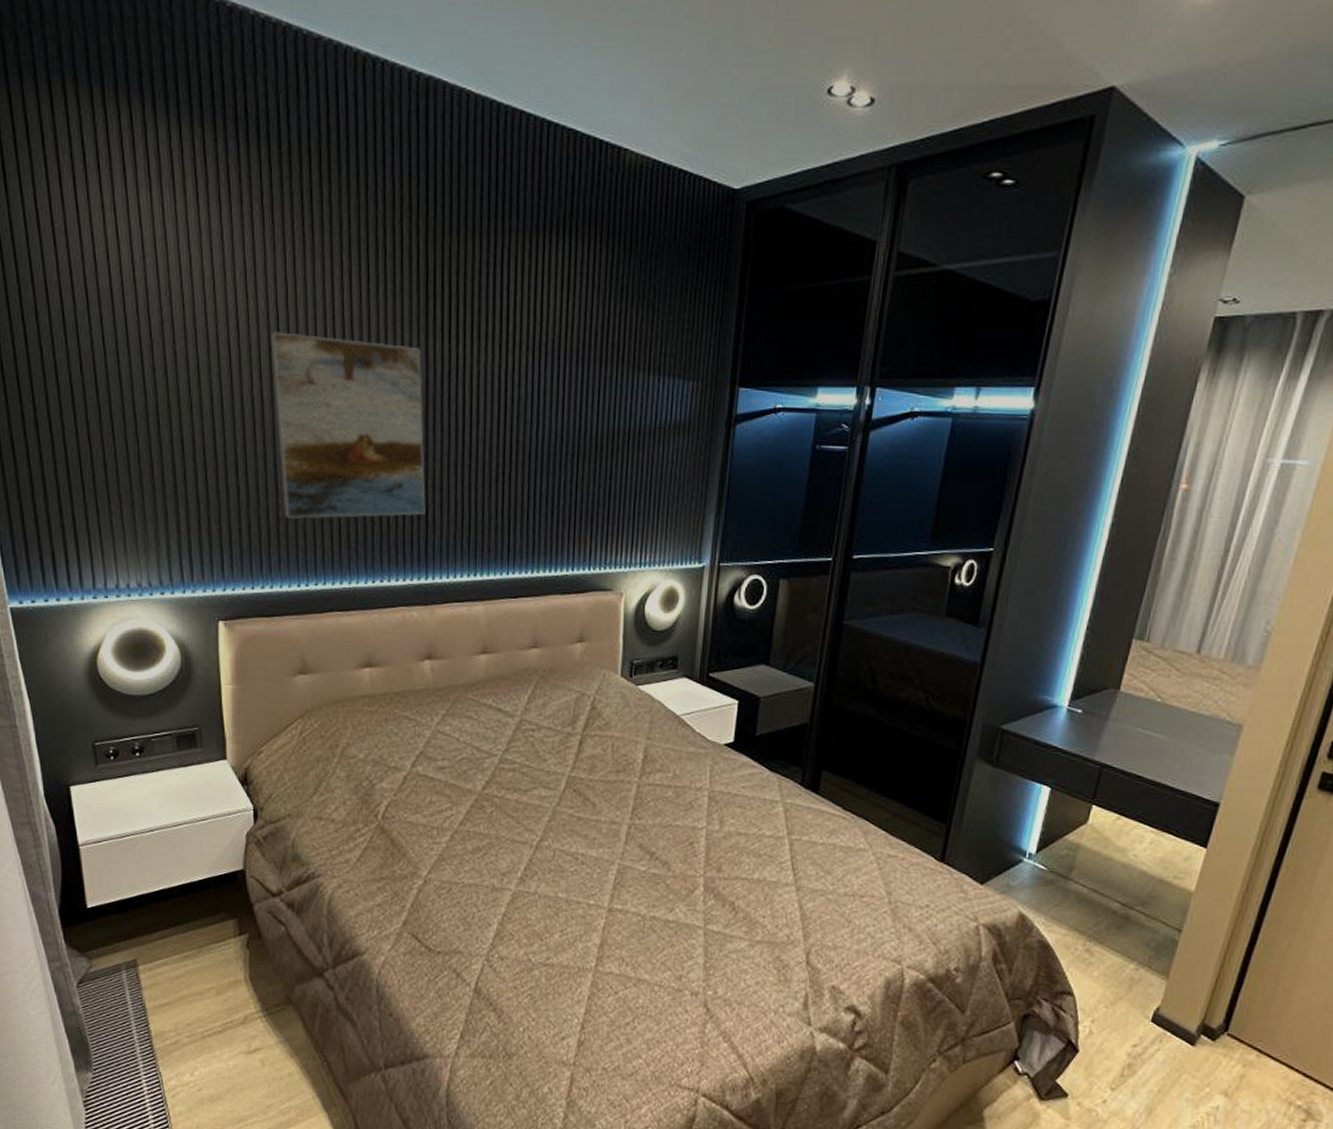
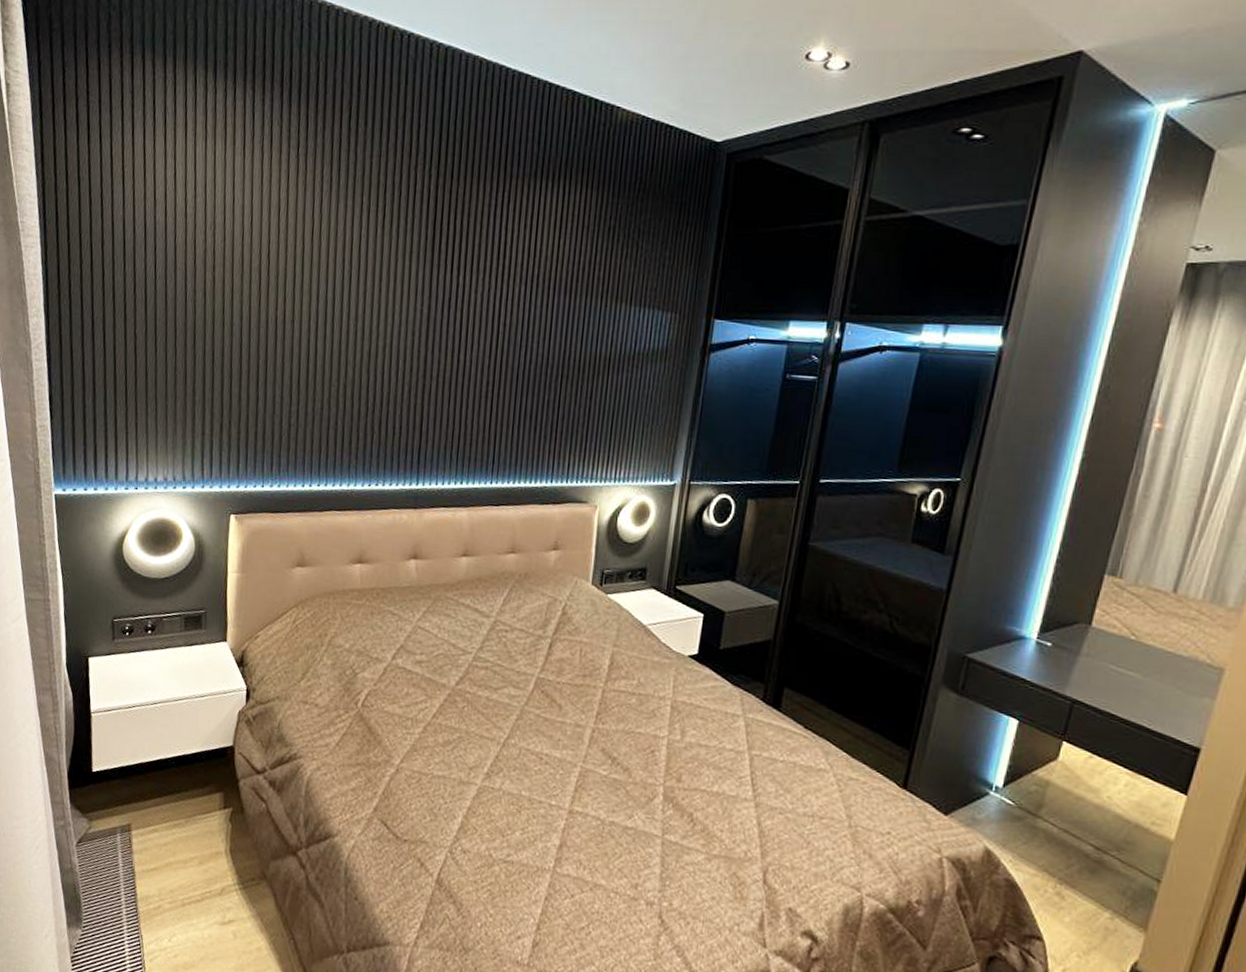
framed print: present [270,331,426,519] -> none [295,261,425,427]

